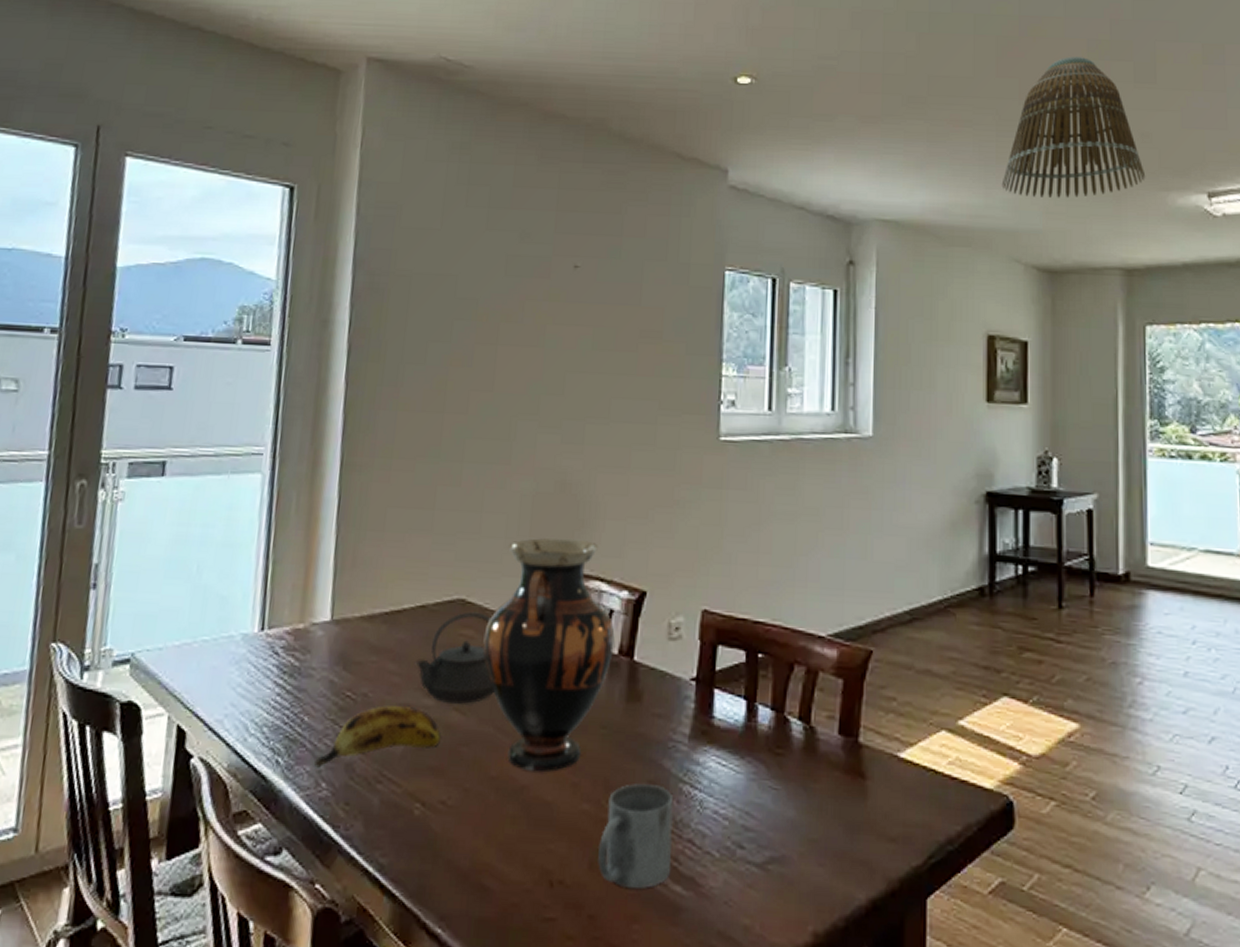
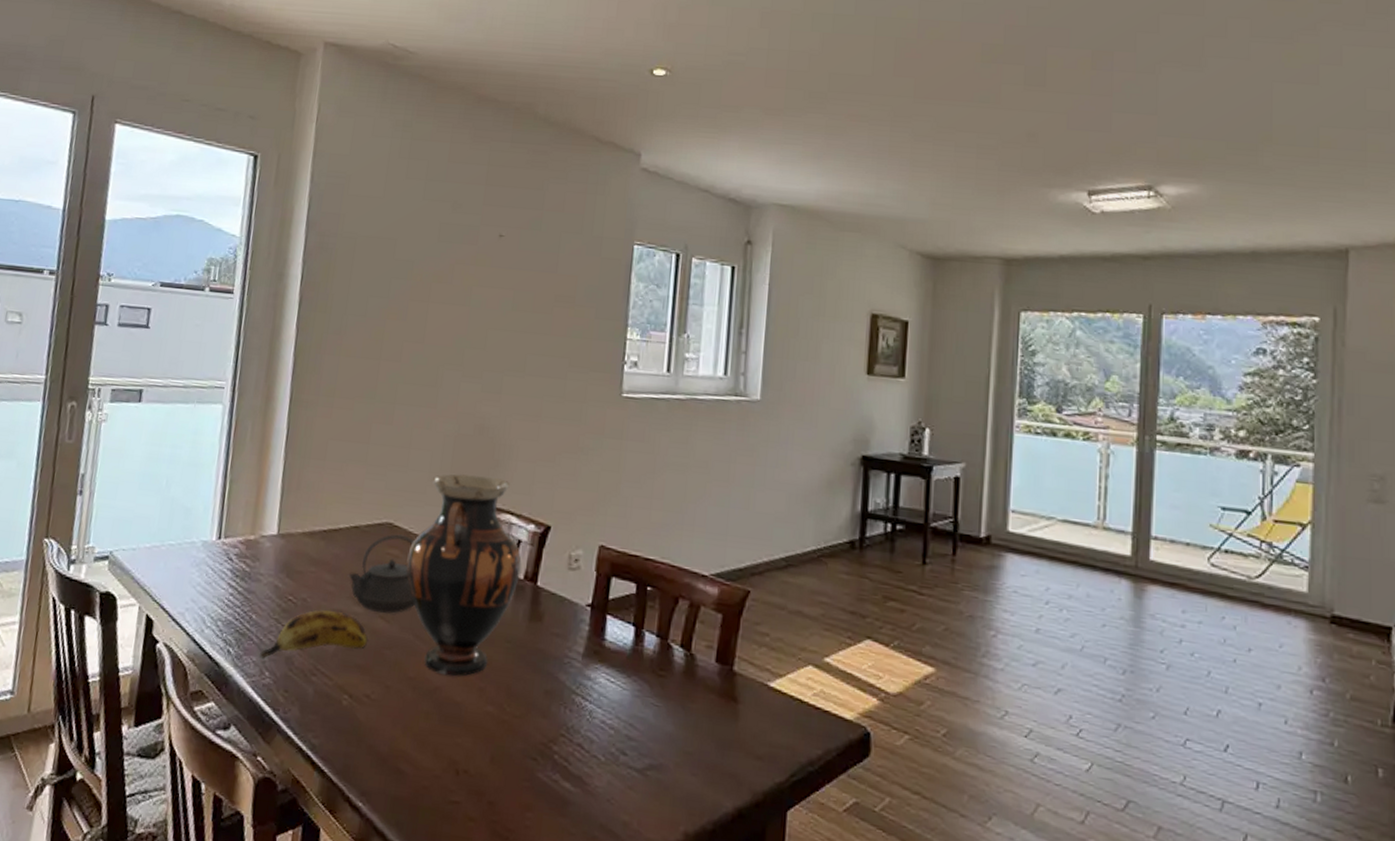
mug: present [598,784,674,889] -> none [498,692,567,783]
lamp shade: present [1001,57,1146,198] -> none [892,59,1030,191]

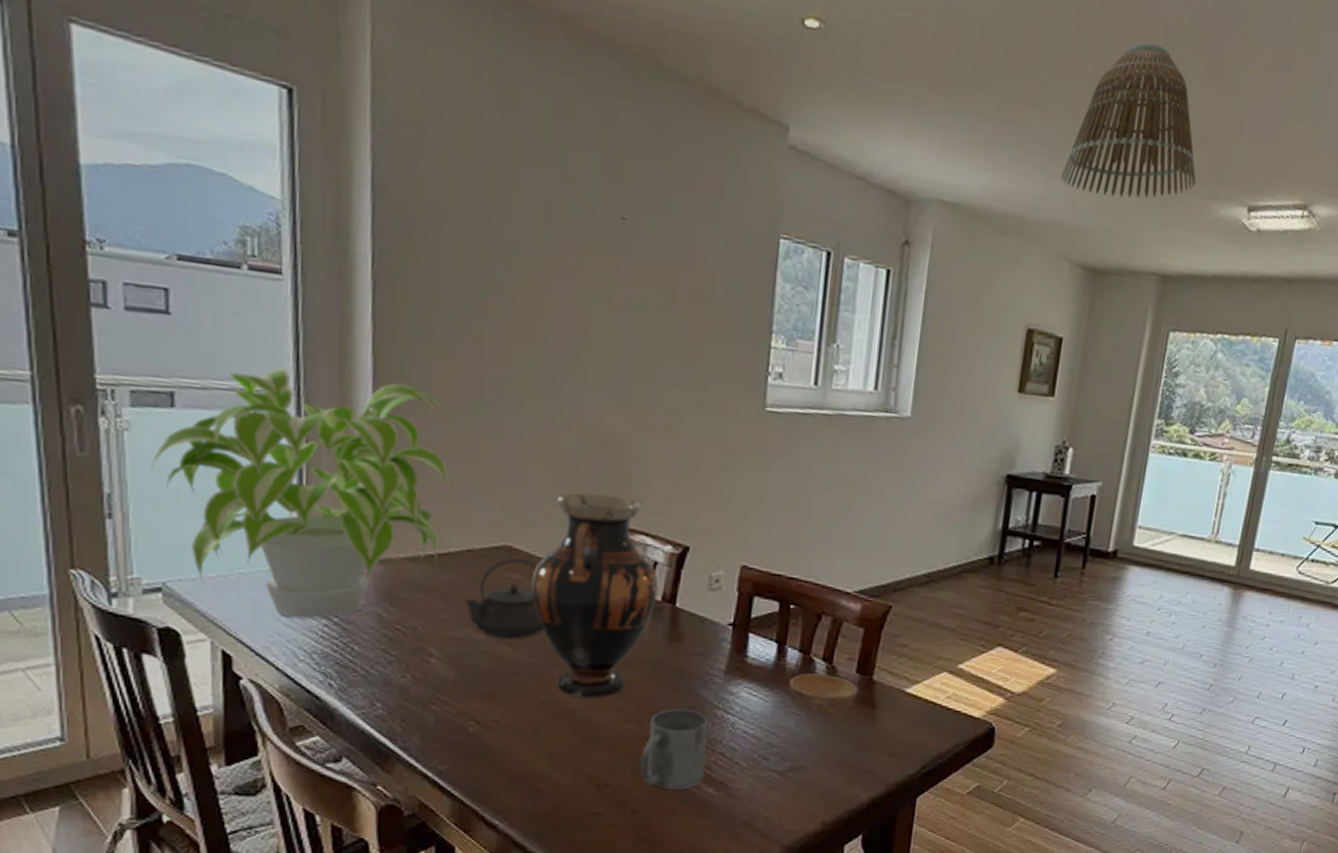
plant: none [117,368,346,588] -> present [151,367,451,619]
banana: present [260,610,368,659] -> none [368,638,492,691]
mug: none [498,692,567,783] -> present [640,709,709,790]
bowl: none [646,660,719,705] -> present [789,673,859,713]
lamp shade: none [892,59,1030,191] -> present [1061,42,1197,198]

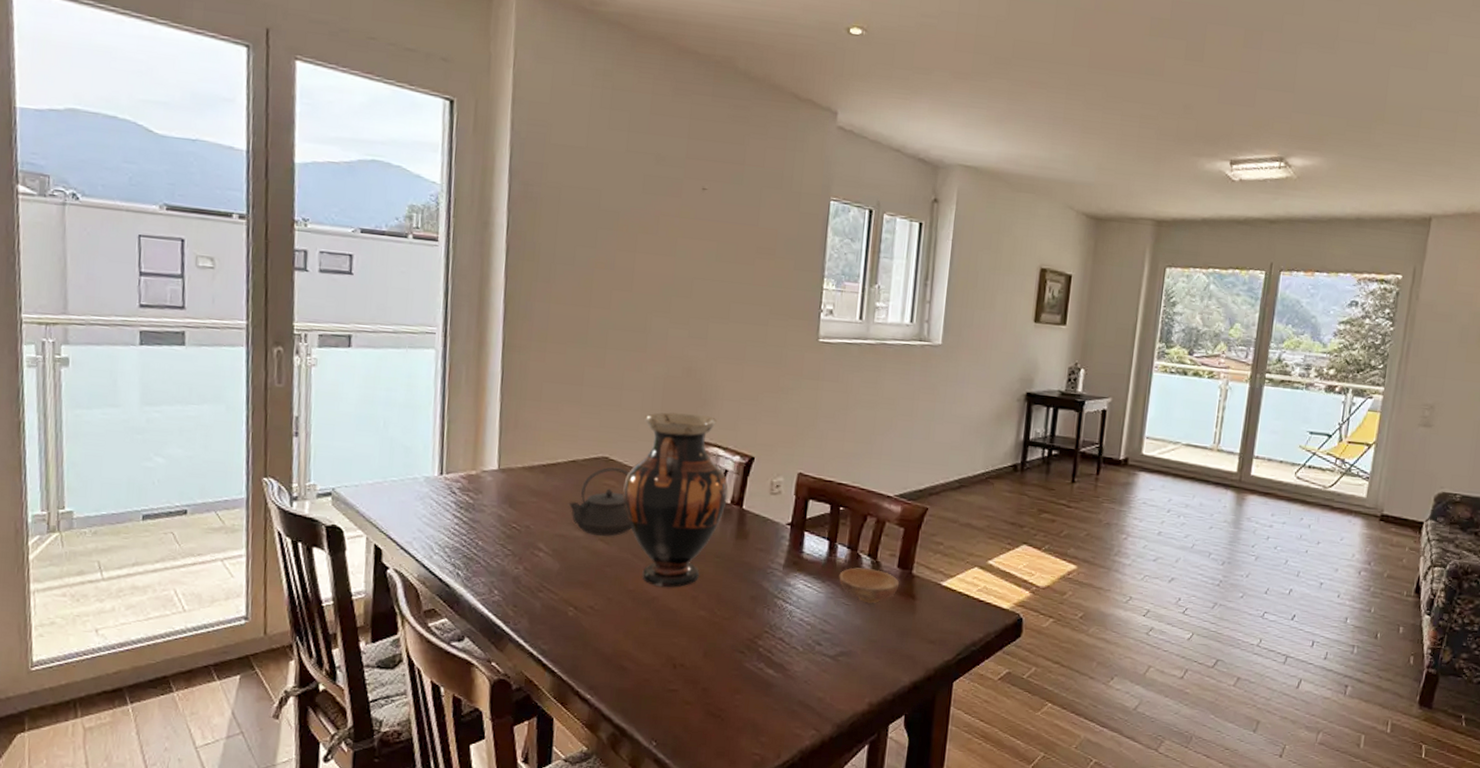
plant: present [151,367,451,619] -> none [330,314,561,519]
mug: present [640,709,709,790] -> none [710,598,770,671]
lamp shade: present [1061,42,1197,198] -> none [1065,32,1183,157]

